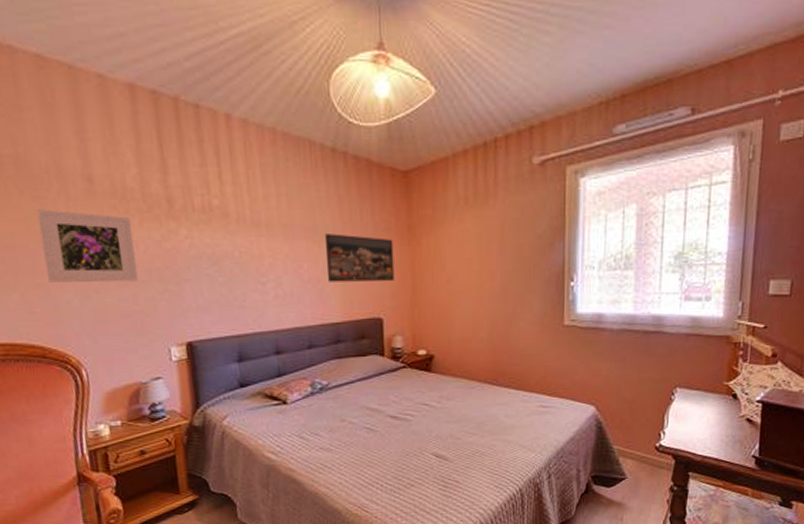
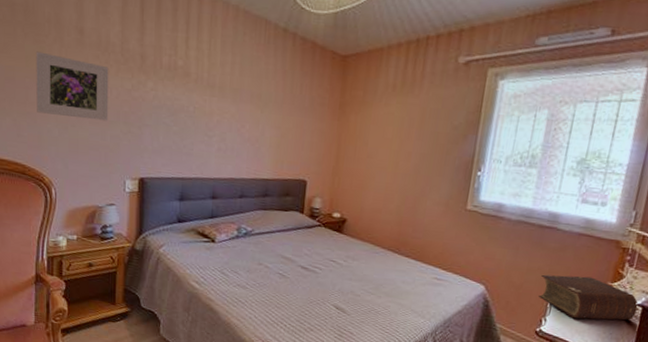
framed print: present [324,234,395,282] -> none [264,101,325,149]
bible: none [653,379,758,427] -> present [538,274,638,320]

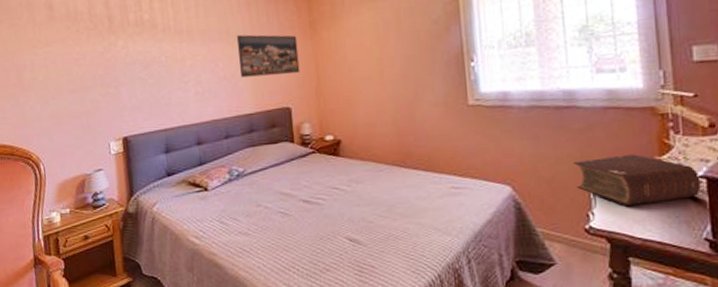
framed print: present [35,51,109,121] -> none [11,34,86,92]
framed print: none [264,101,325,149] -> present [236,34,300,78]

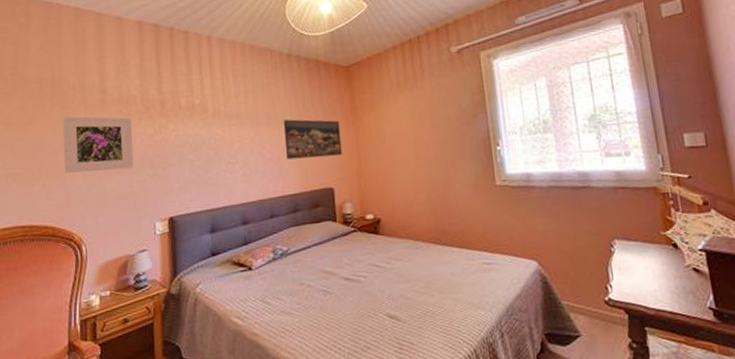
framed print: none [11,34,86,92] -> present [62,116,134,173]
bible: present [574,154,701,207] -> none [591,230,702,279]

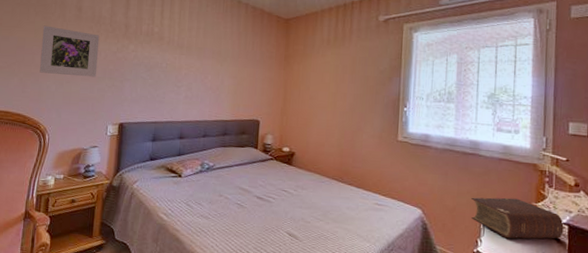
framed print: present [283,119,343,160] -> none [223,57,273,94]
bible: none [591,230,702,279] -> present [471,197,564,239]

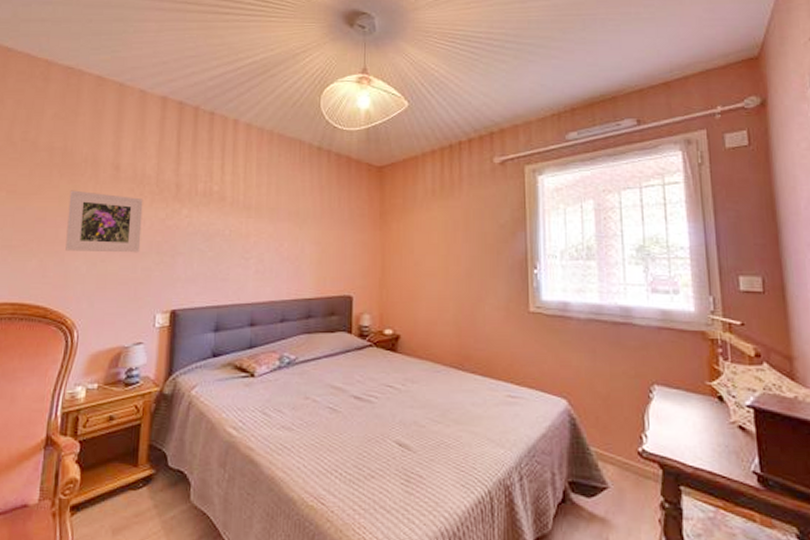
bible: present [471,197,564,239] -> none [629,377,749,431]

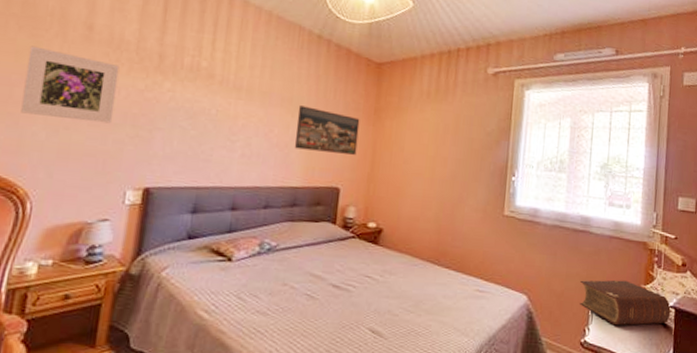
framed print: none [304,218,366,261] -> present [294,105,360,155]
bible: none [629,377,749,431] -> present [580,279,671,326]

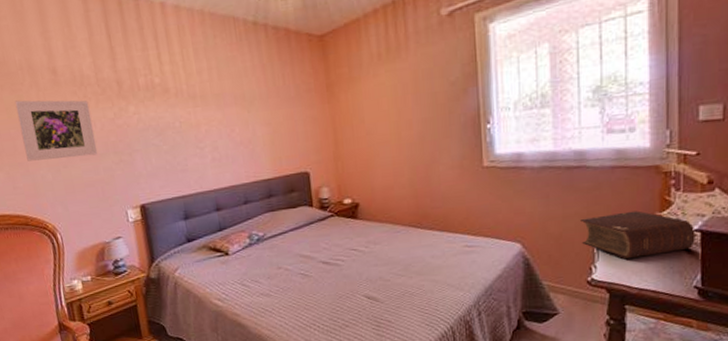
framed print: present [294,105,360,155] -> none [252,98,318,143]

